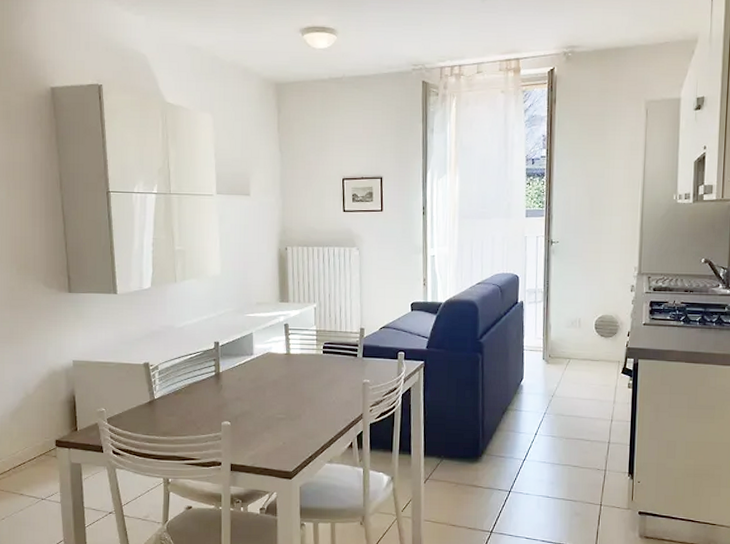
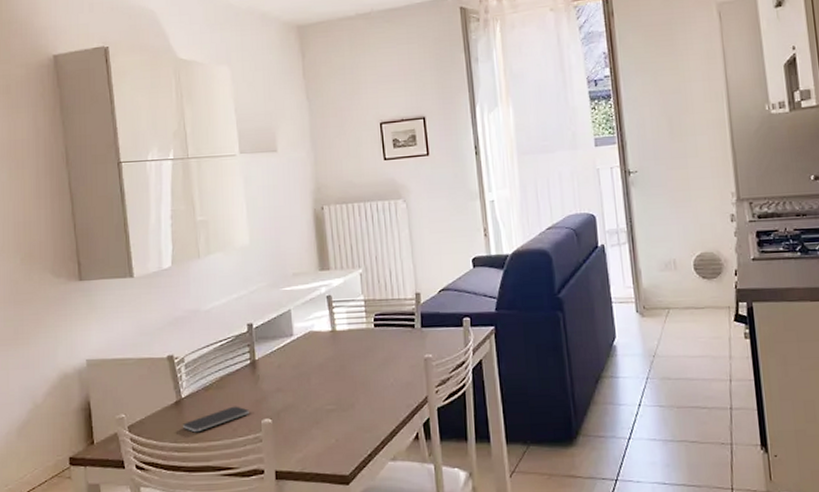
smartphone: none [155,409,212,428] -> present [183,406,249,433]

